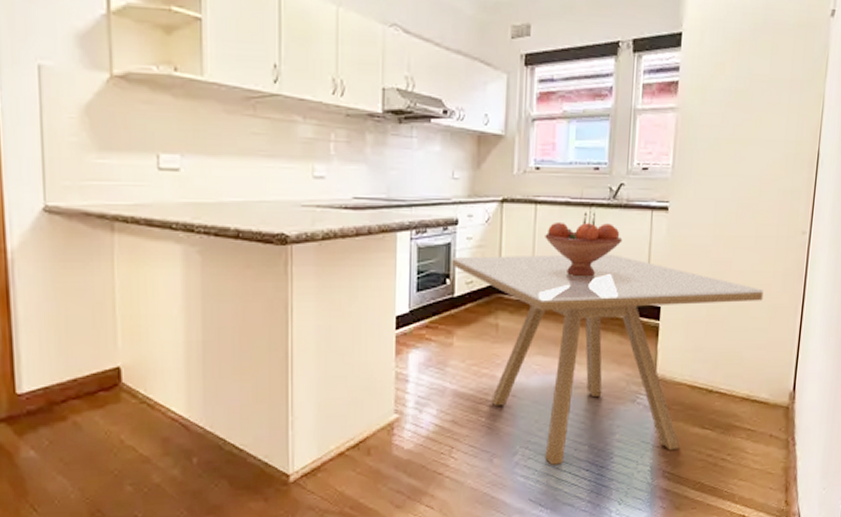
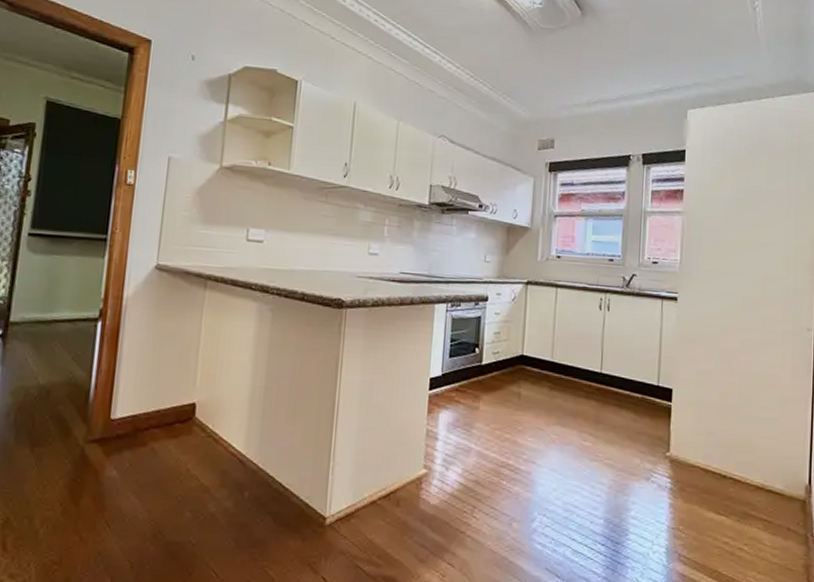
dining table: present [451,254,764,465] -> none [480,329,773,536]
fruit bowl: present [545,221,623,277] -> none [564,304,635,357]

